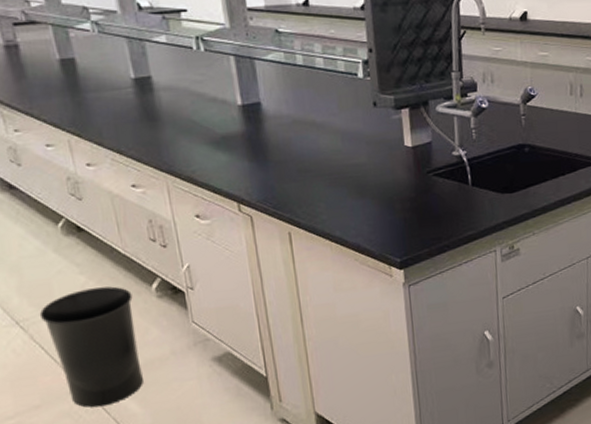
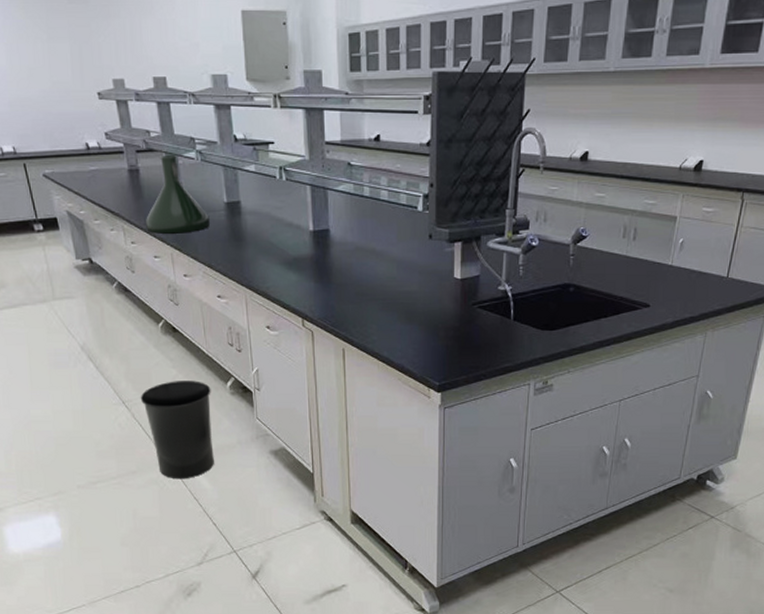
flask: none [30,27,115,118] -> present [145,155,210,234]

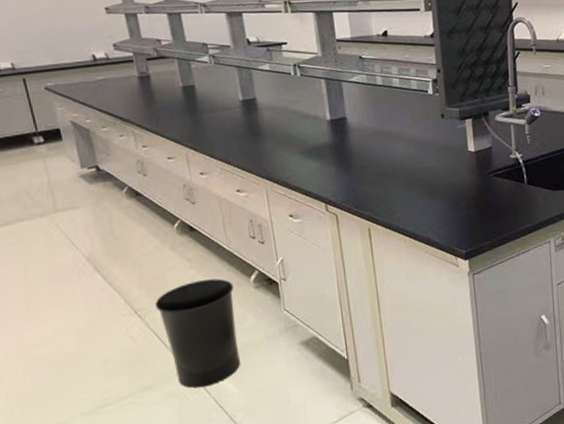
flask: present [145,155,210,234] -> none [157,60,226,136]

